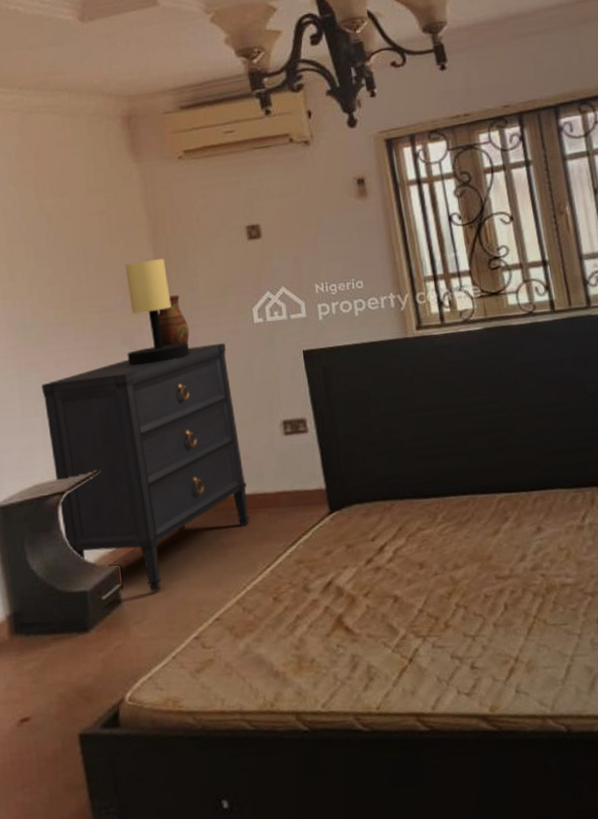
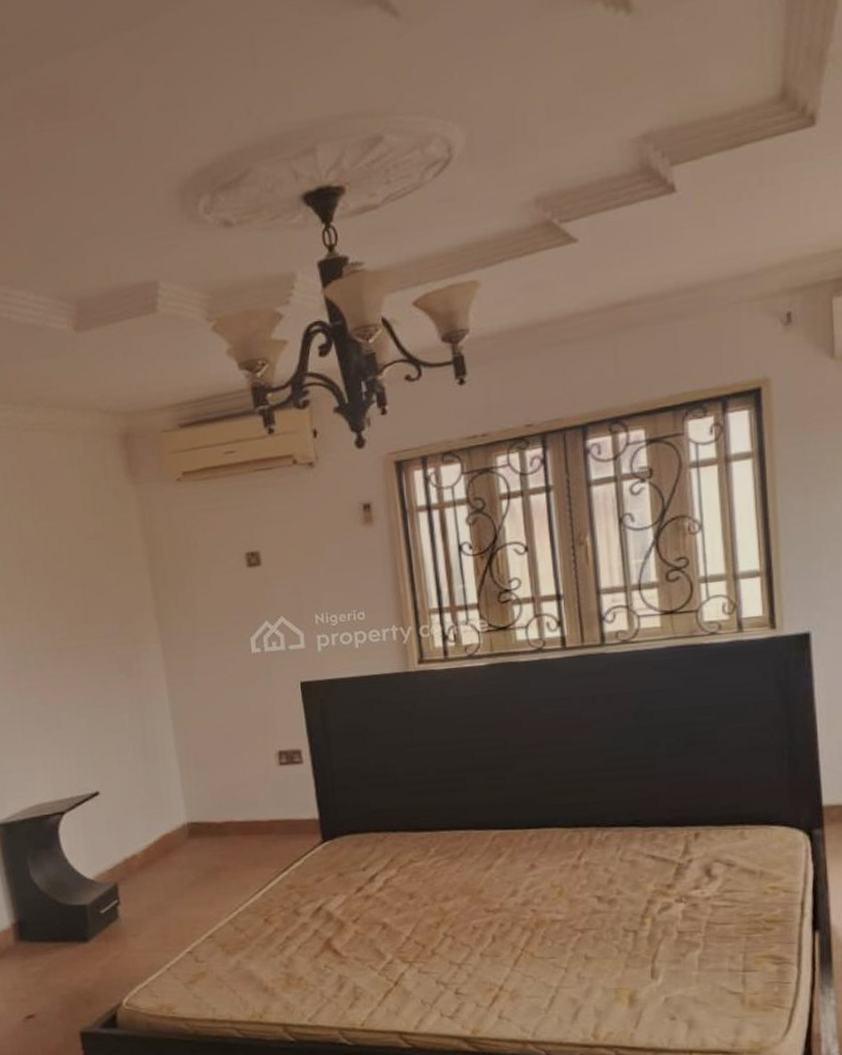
dresser: present [42,343,250,592] -> none [41,673,243,908]
table lamp: present [125,258,190,366] -> none [122,585,187,693]
vase: present [158,295,190,347] -> none [155,623,186,674]

